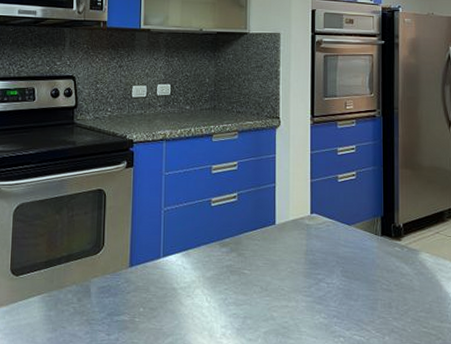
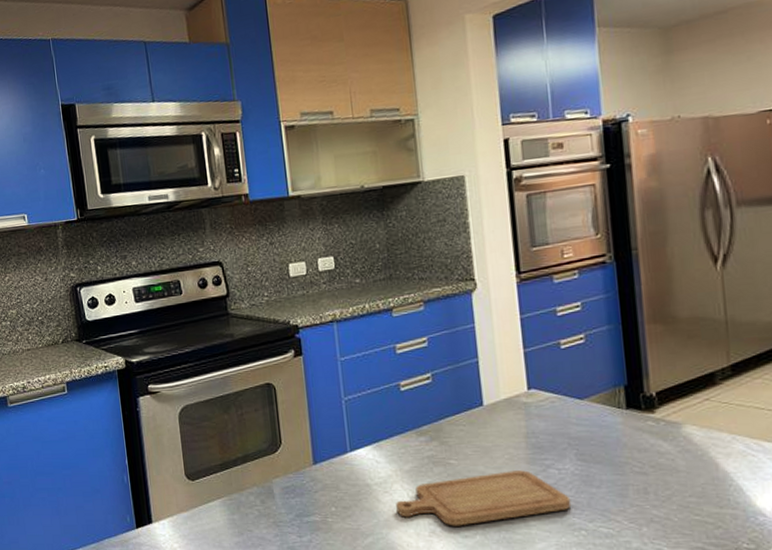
chopping board: none [196,282,335,330] -> present [396,470,572,526]

